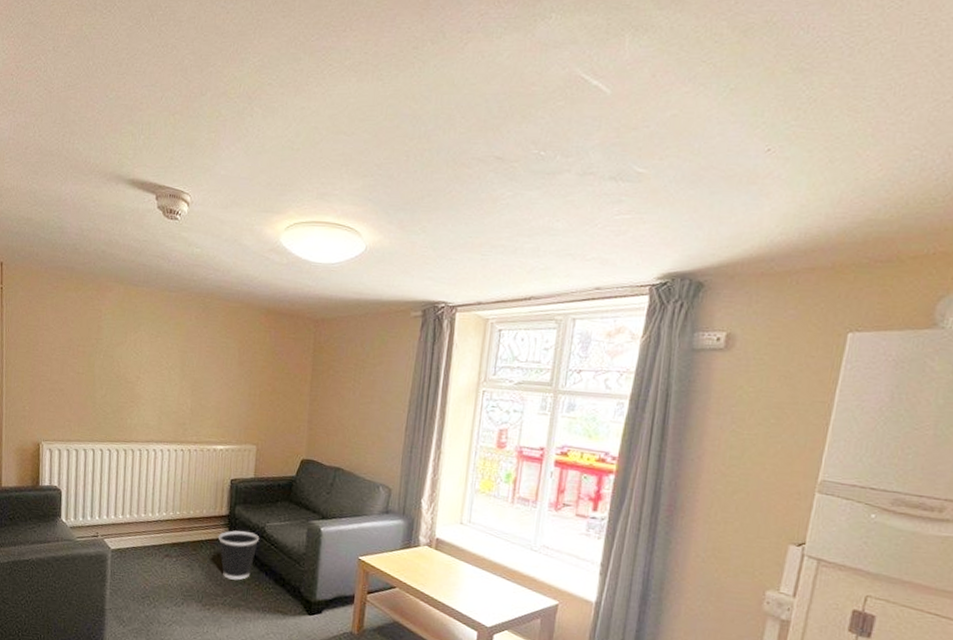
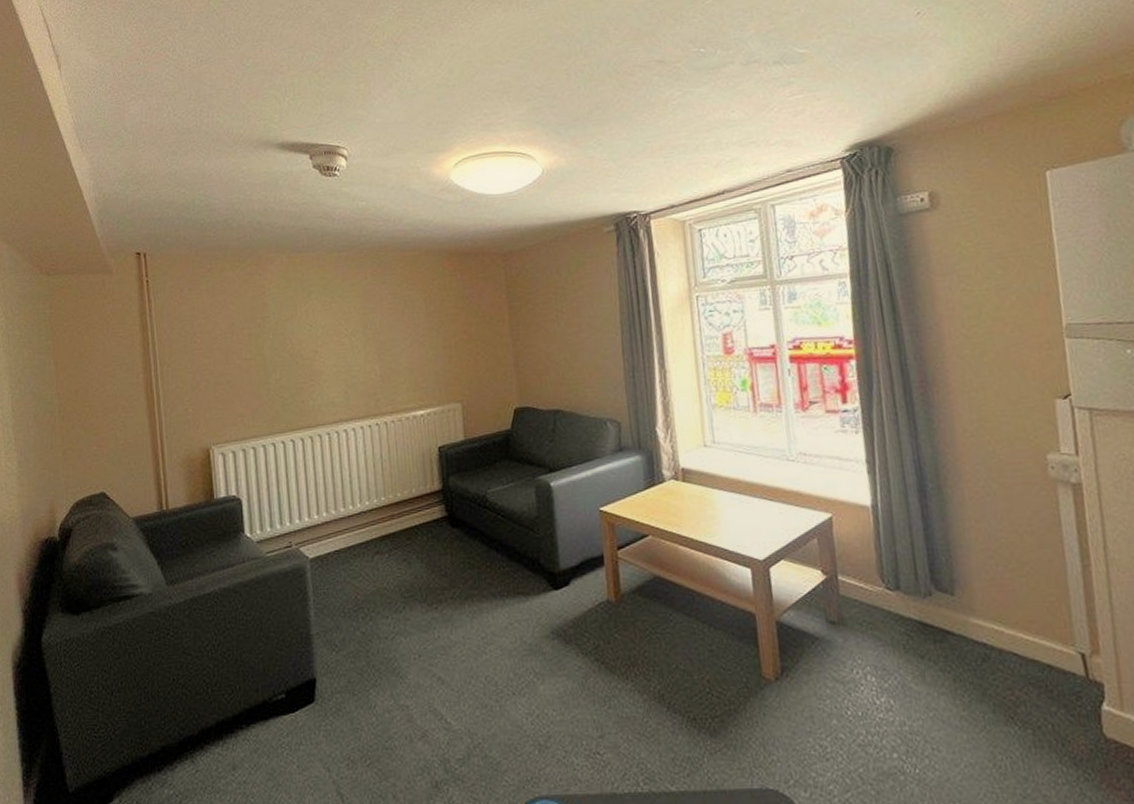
wastebasket: present [219,530,260,580] -> none [435,504,483,566]

